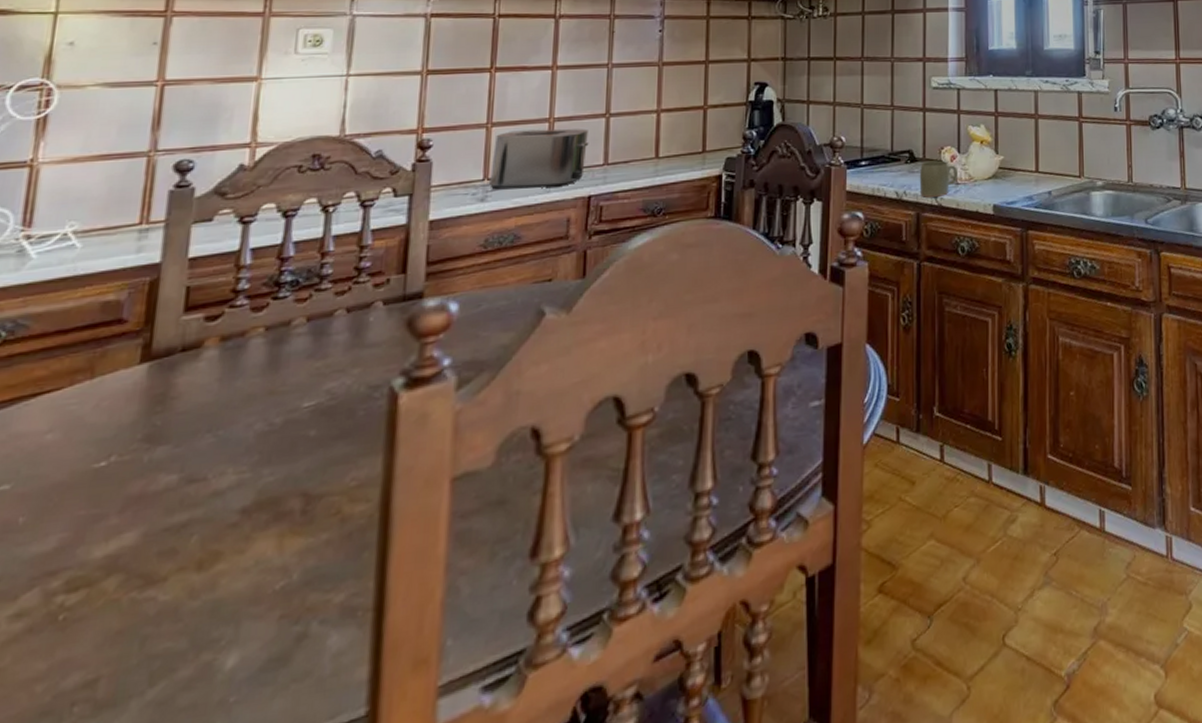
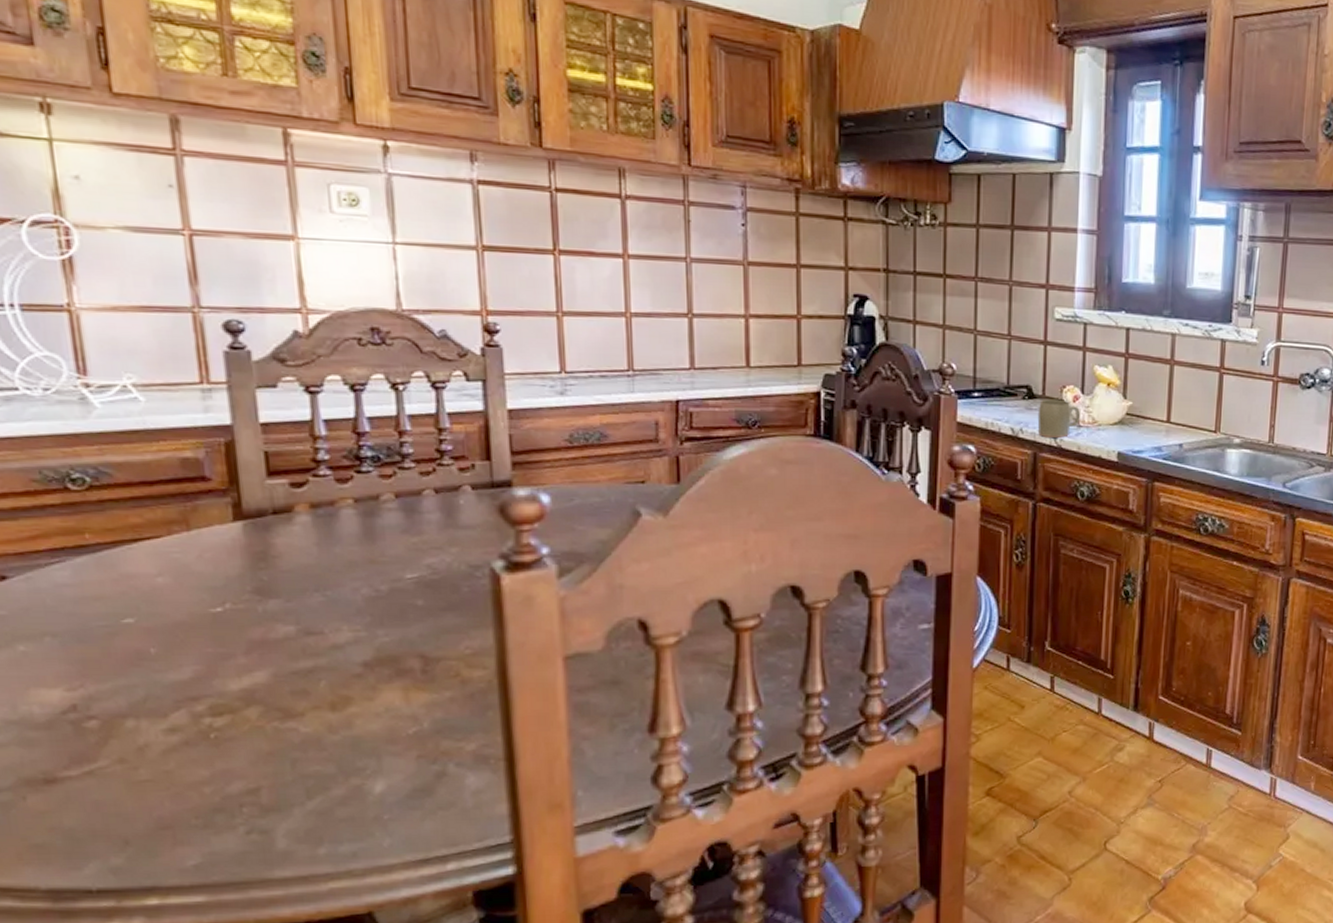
toaster: present [488,128,589,190] -> none [566,322,672,389]

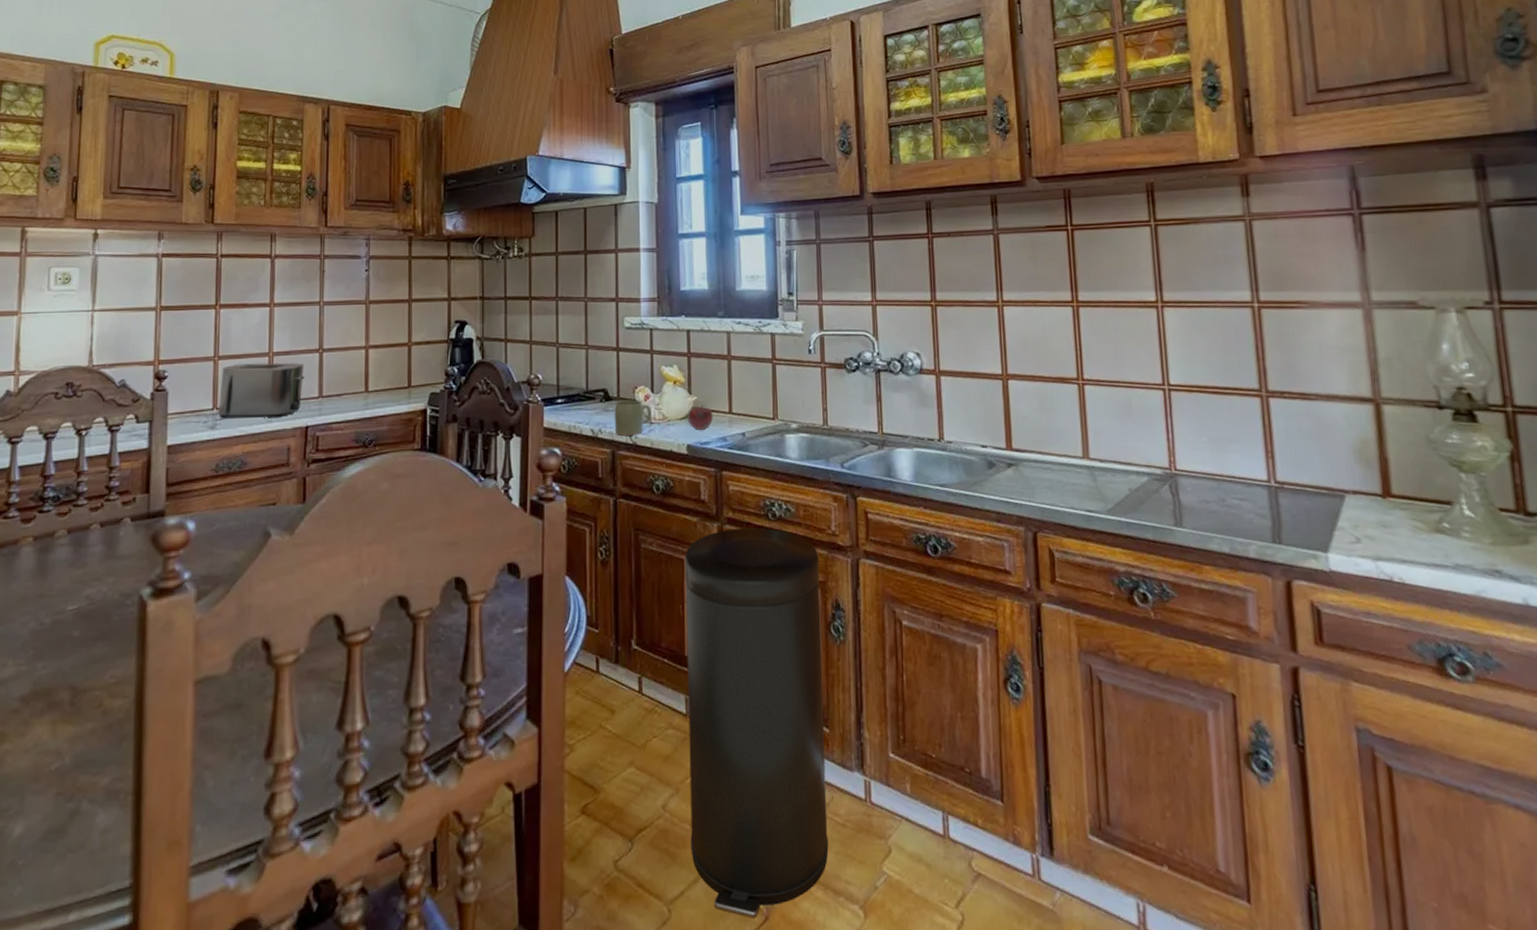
toaster: none [566,322,672,389] -> present [217,362,305,419]
pedal bin: none [1094,540,1250,887] -> present [684,527,829,919]
fruit: none [1120,411,1149,438] -> present [687,405,713,430]

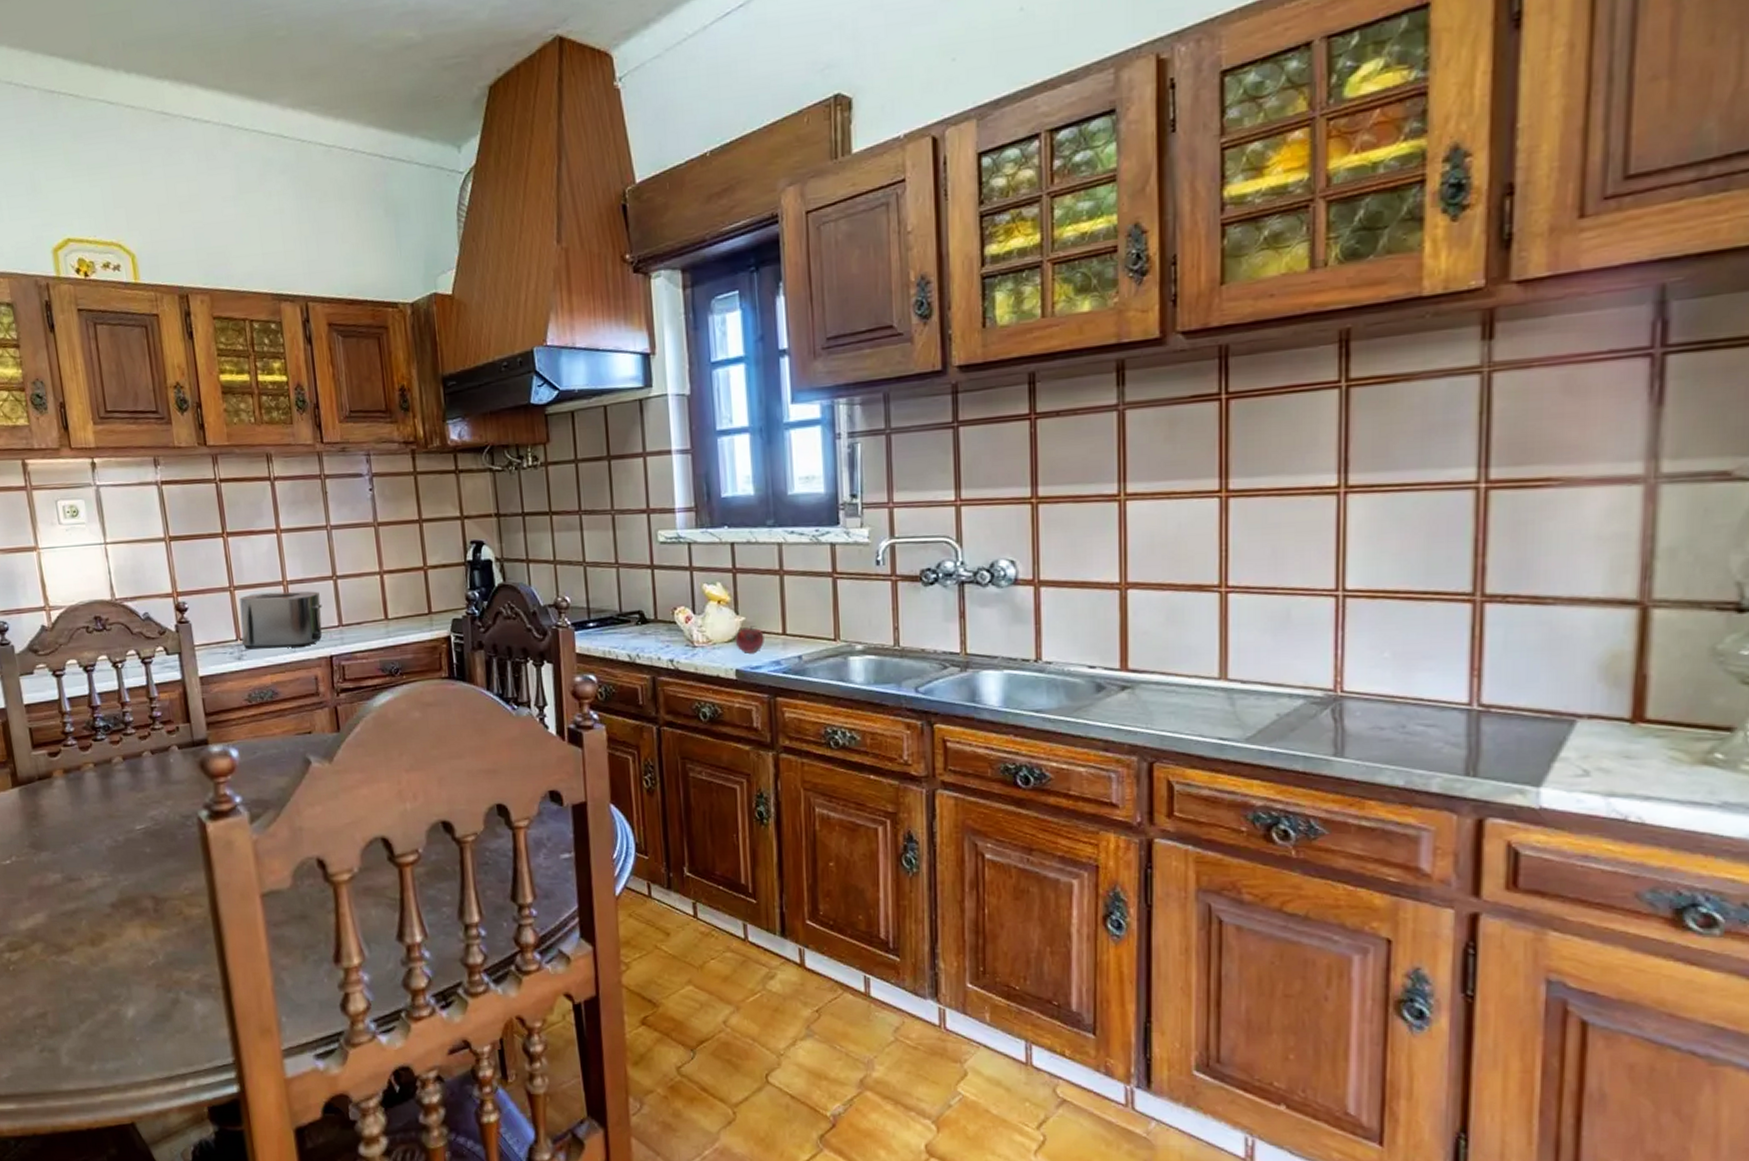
mug: present [614,399,651,436] -> none [652,621,694,661]
pedal bin: present [684,527,829,919] -> none [737,756,899,1125]

